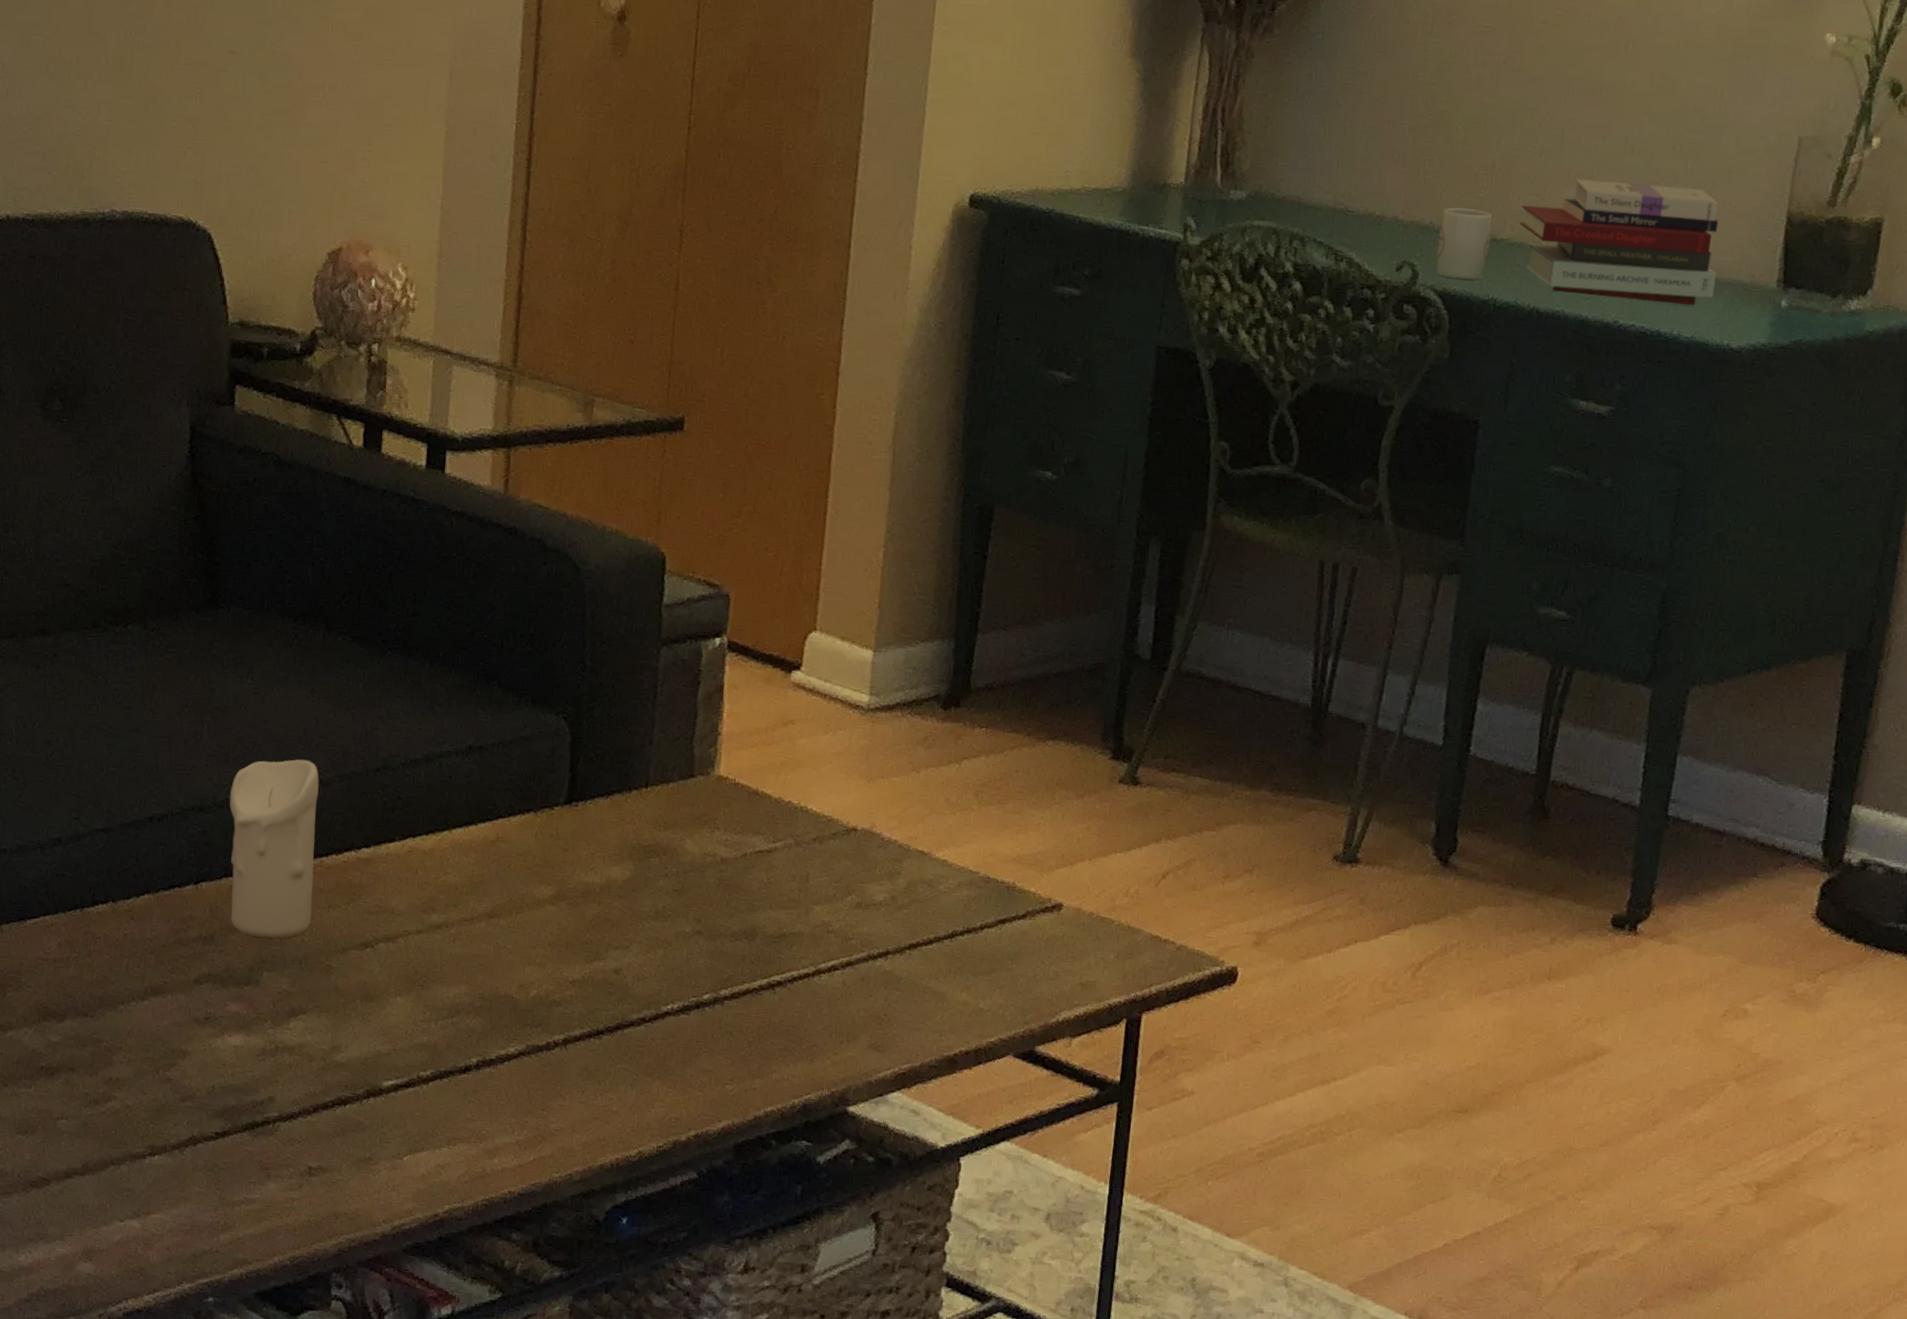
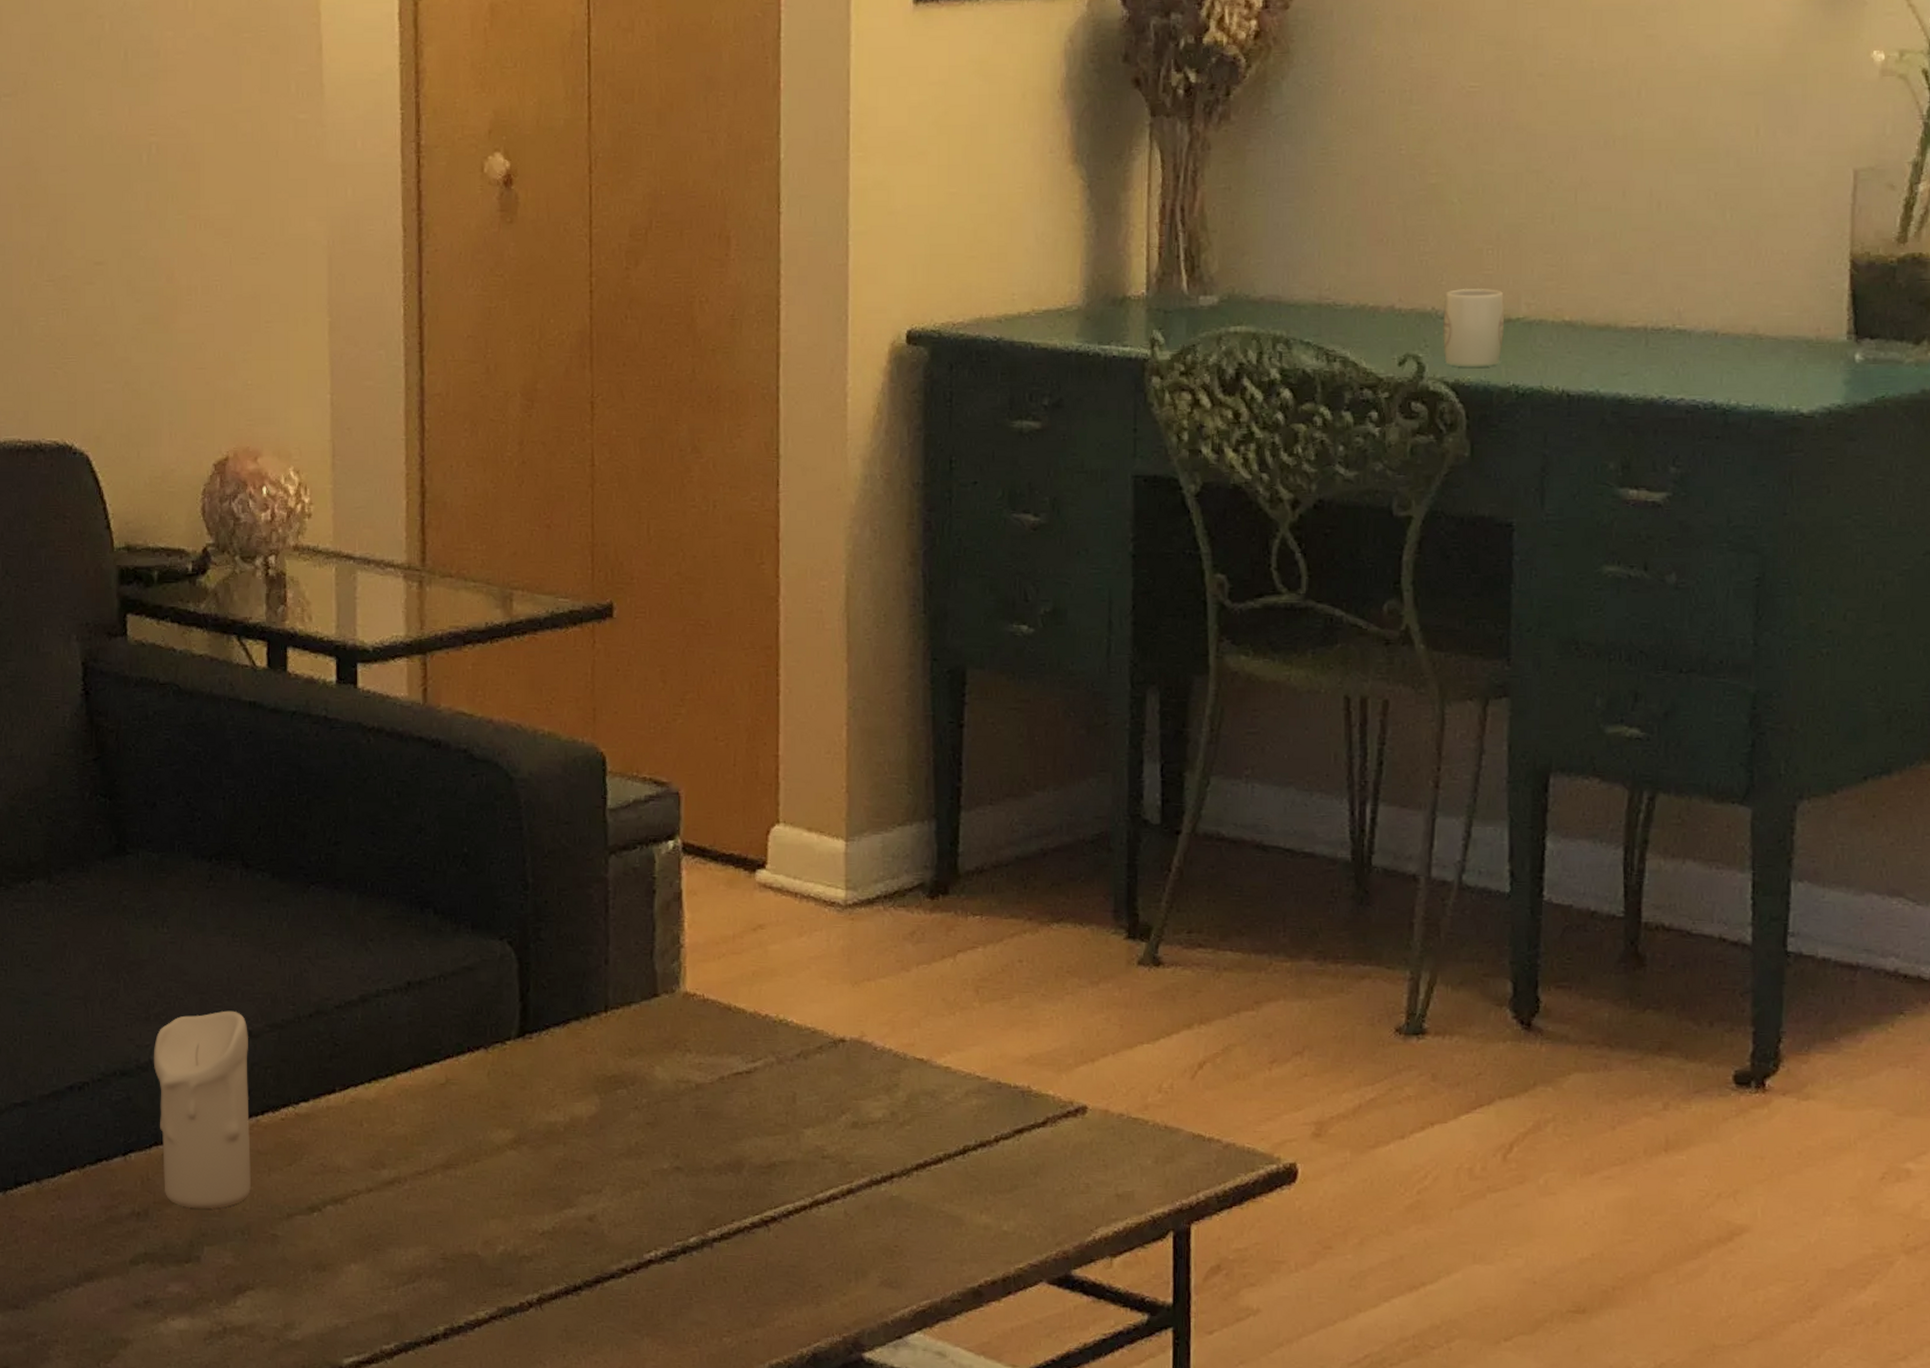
books: present [1519,178,1719,306] -> none [1536,240,1775,371]

